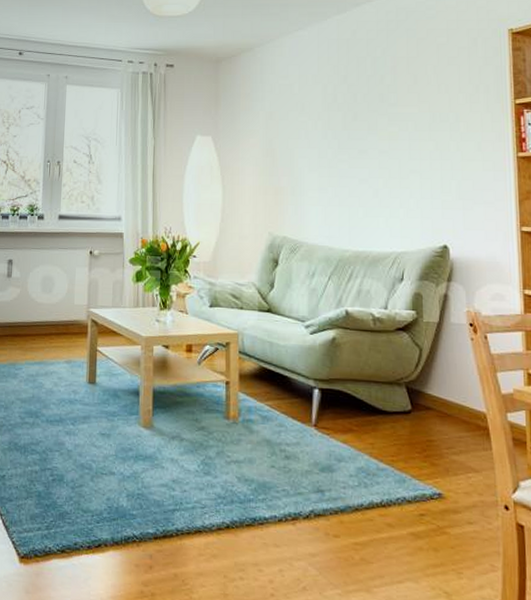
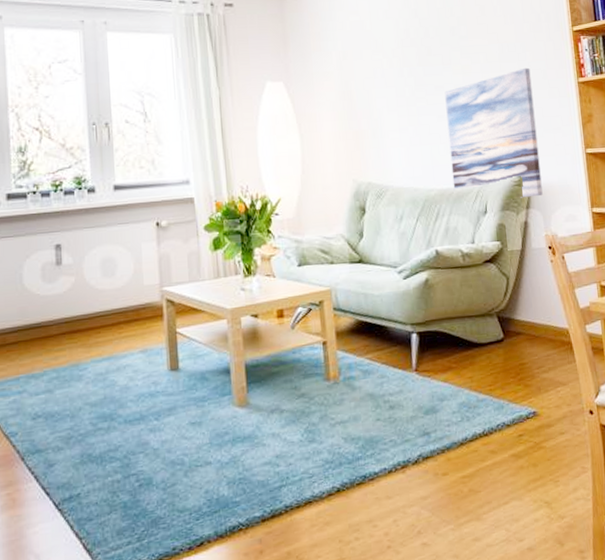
wall art: none [368,138,467,271] -> present [444,67,543,198]

